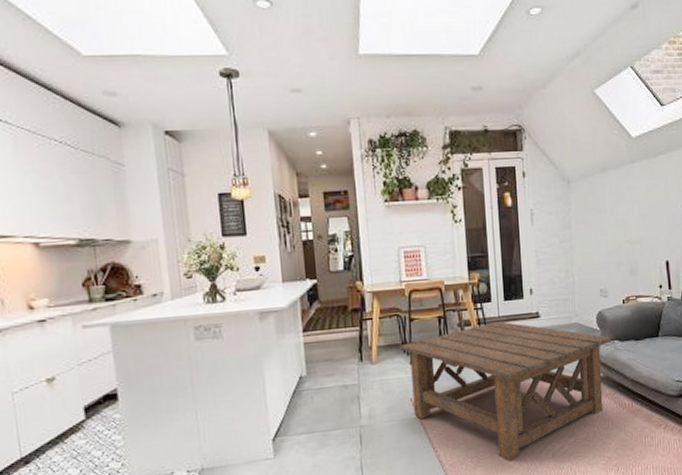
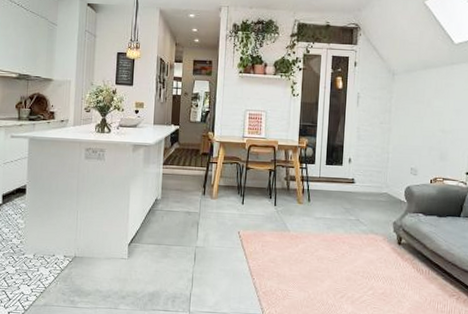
coffee table: present [399,321,612,461] -> none [235,181,417,300]

